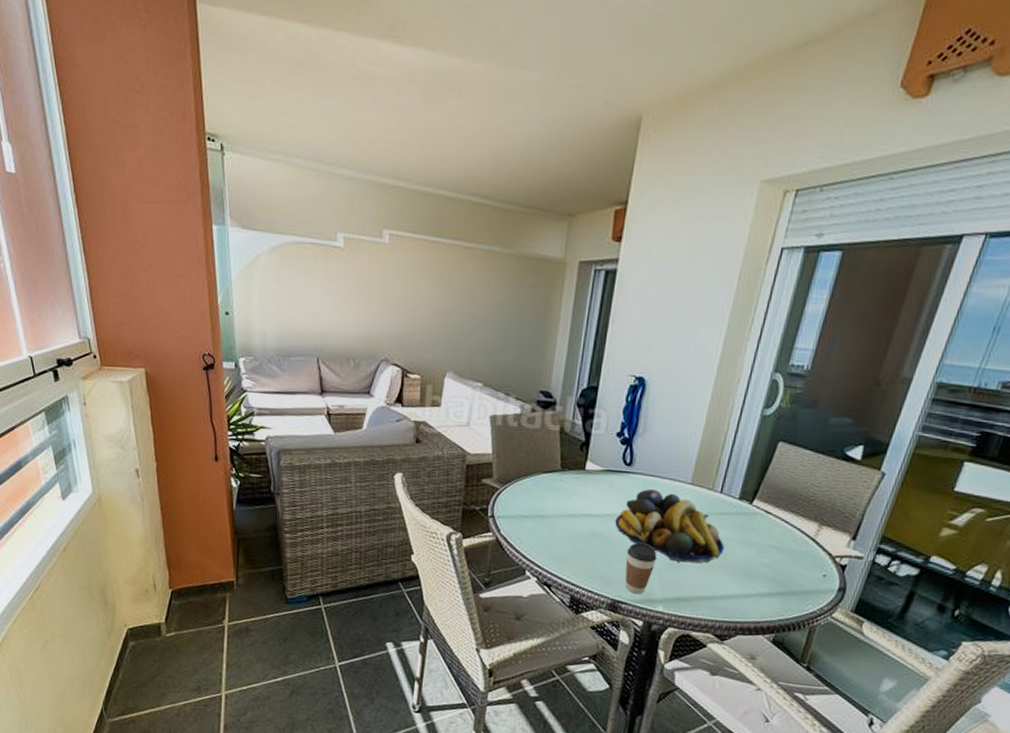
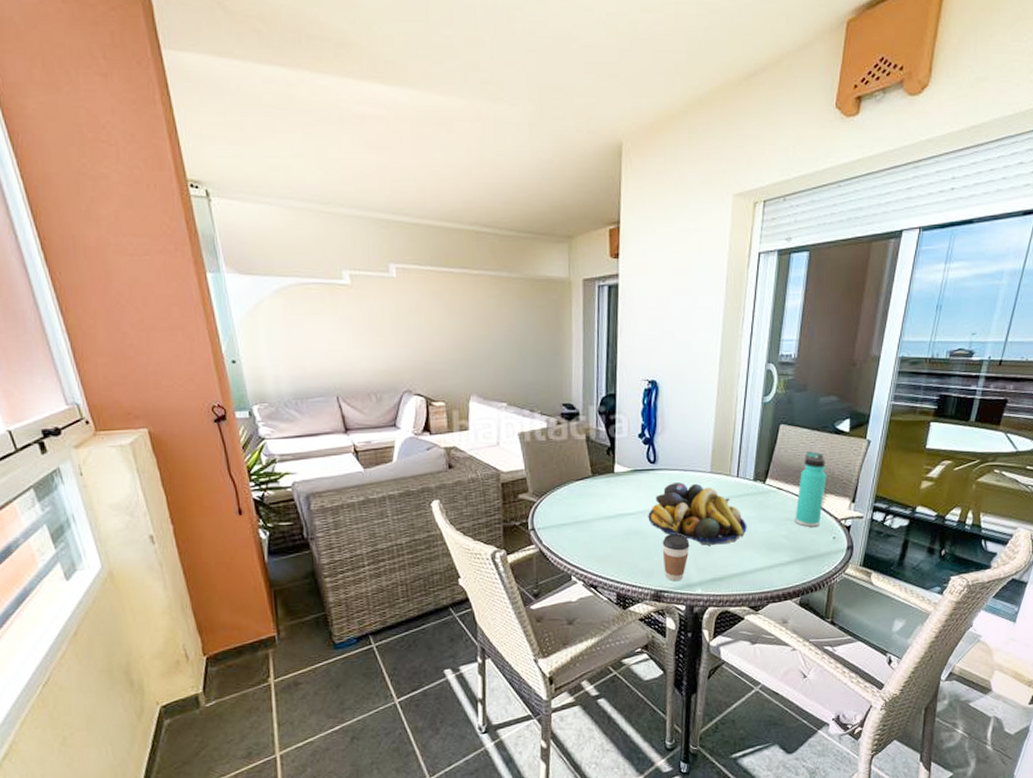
thermos bottle: none [780,476,827,560] -> present [795,451,827,527]

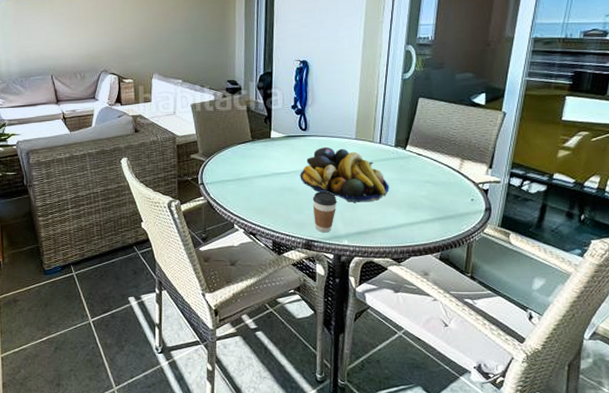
thermos bottle: present [795,451,827,527] -> none [434,122,464,189]

